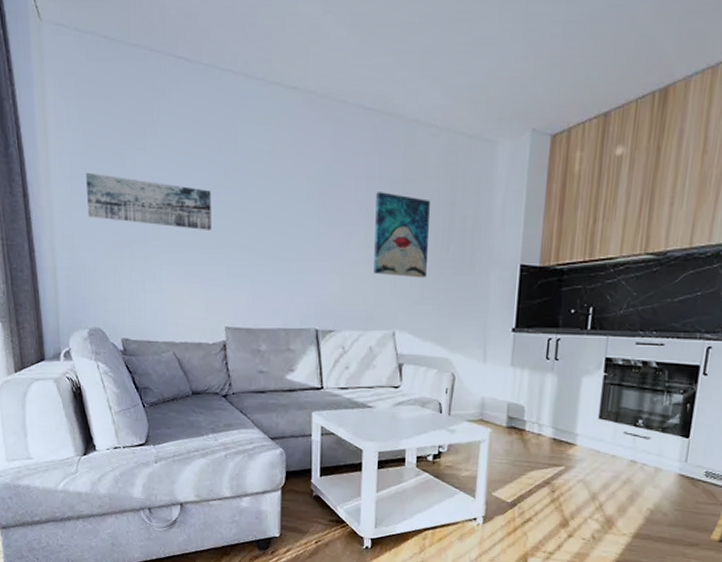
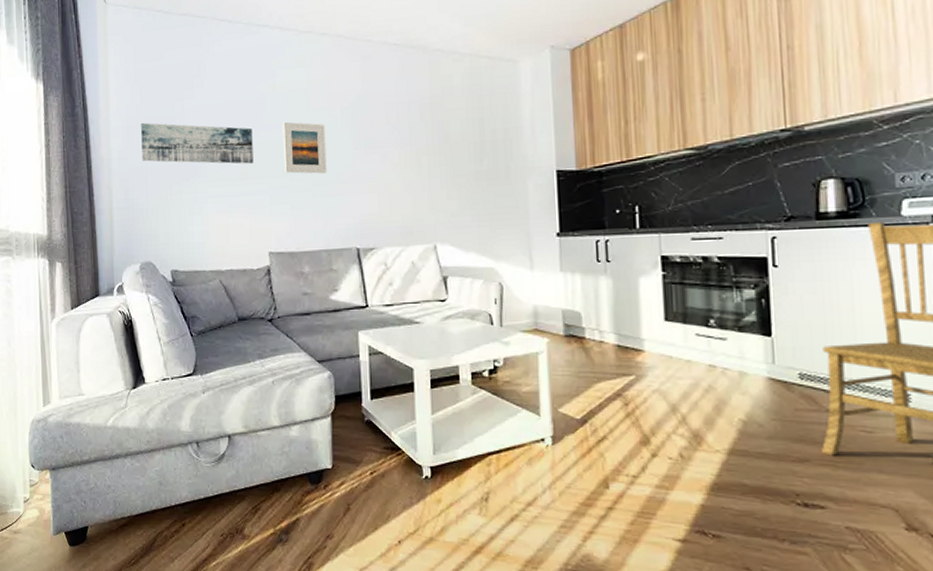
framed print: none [244,186,290,248] -> present [282,121,327,174]
wall art: present [373,192,430,279] -> none [407,115,462,192]

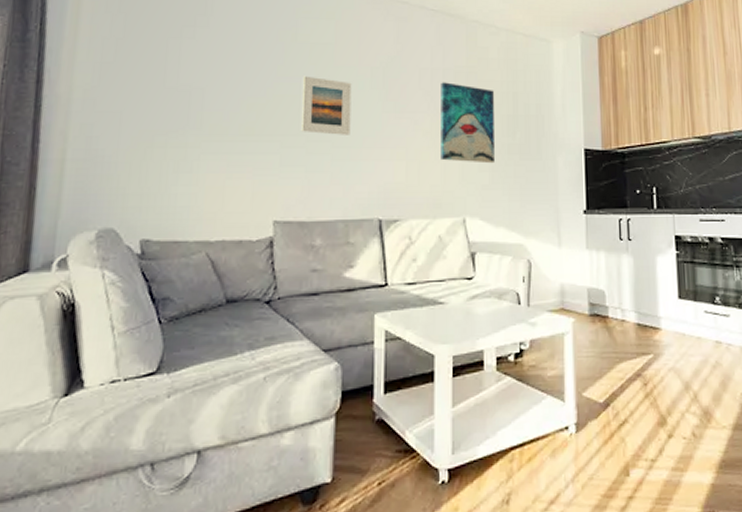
wall art: present [141,122,254,164] -> none [116,59,266,118]
wall art: none [407,115,462,192] -> present [441,82,494,164]

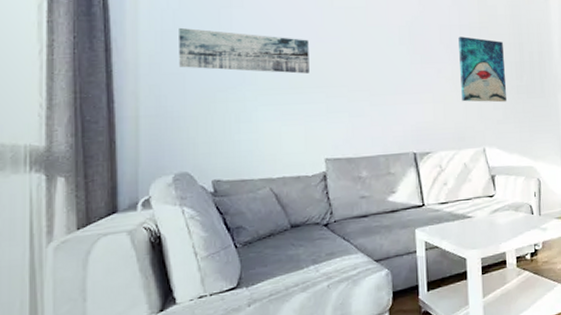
wall art: none [116,59,266,118] -> present [179,27,310,74]
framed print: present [300,75,352,135] -> none [340,35,385,85]

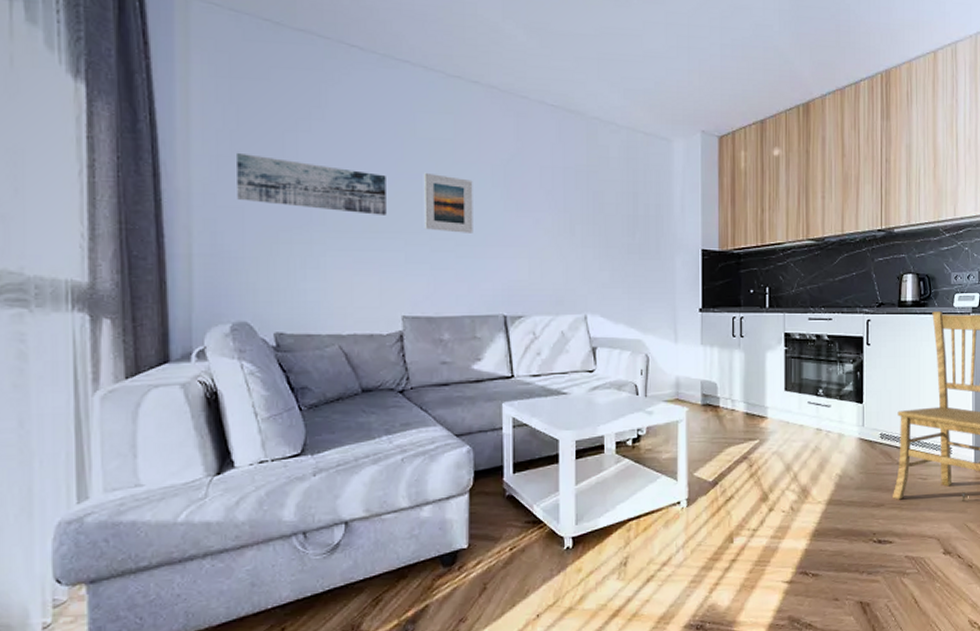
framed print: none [340,35,385,85] -> present [423,172,473,233]
wall art: present [458,36,507,103] -> none [562,181,615,263]

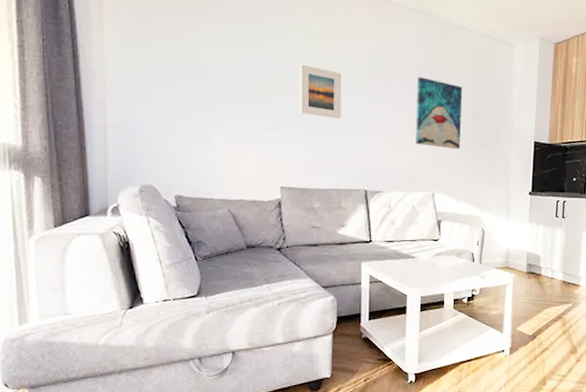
wall art: present [237,152,386,215] -> none [143,39,268,100]
wall art: none [562,181,615,263] -> present [416,77,462,150]

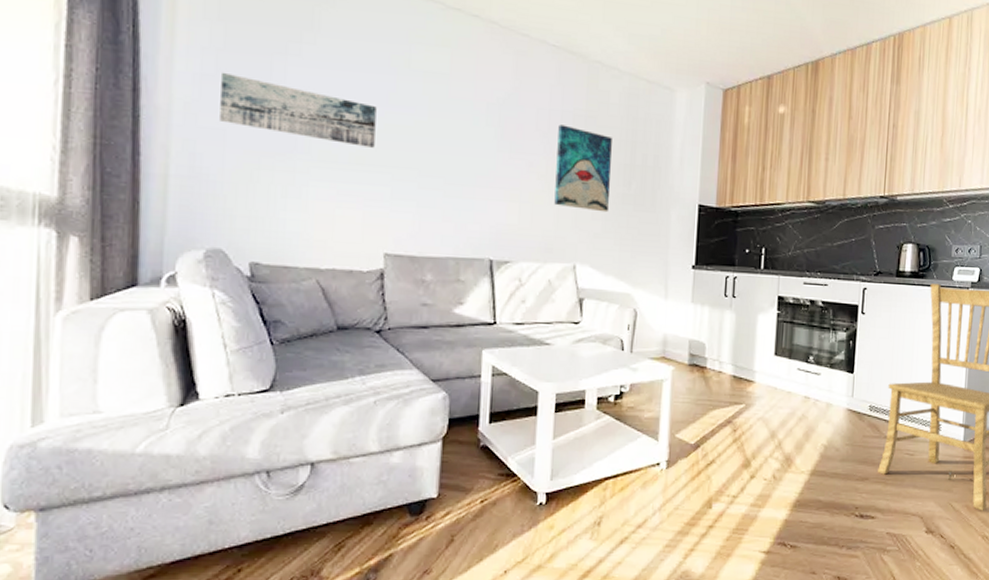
wall art: none [143,39,268,100] -> present [220,72,377,148]
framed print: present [299,64,342,119] -> none [412,106,467,173]

